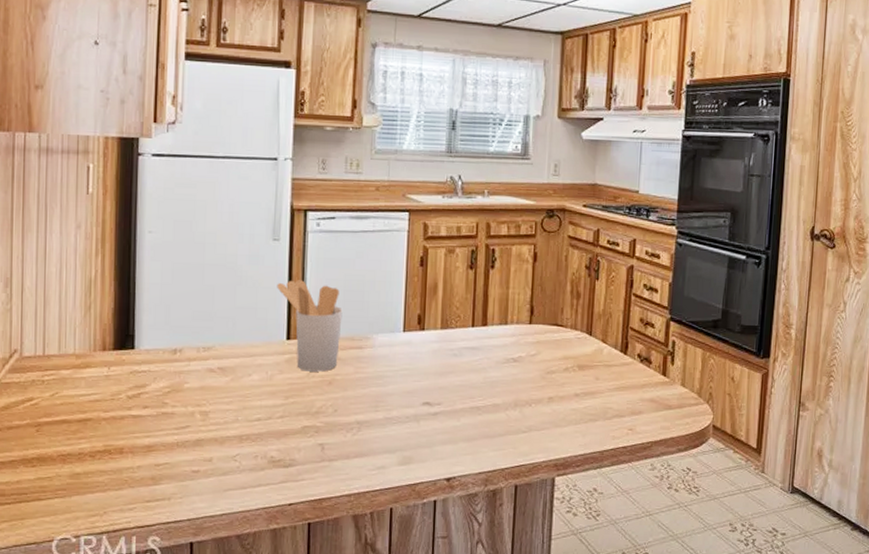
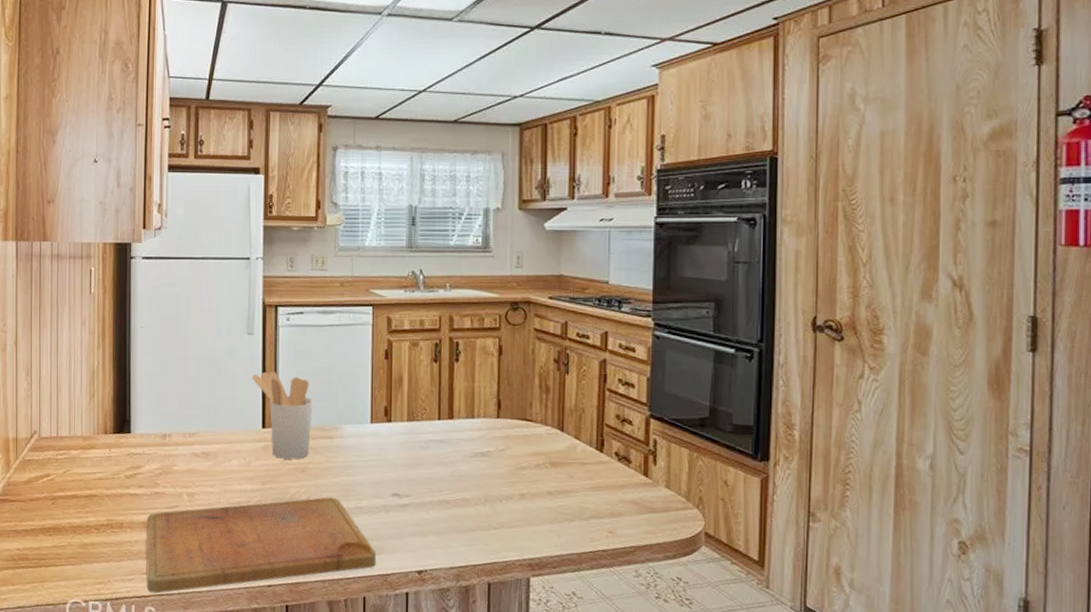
cutting board: none [150,409,405,522] -> present [146,497,377,594]

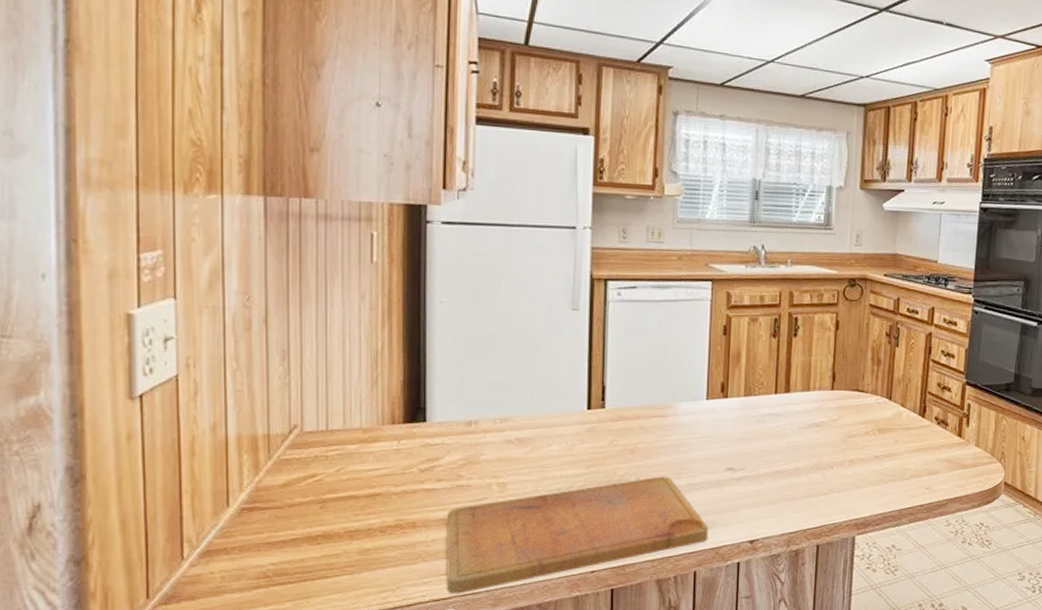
utensil holder: present [252,372,313,460] -> none [577,350,645,441]

